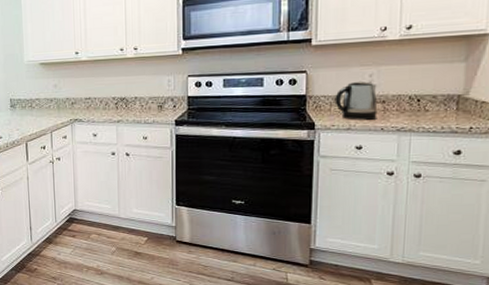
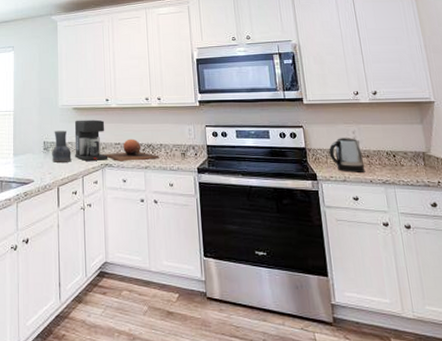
vase: none [19,87,39,119] -> present [52,130,72,163]
coffee maker: none [41,74,78,118] -> present [74,119,109,162]
chopping board: none [72,92,133,116] -> present [103,138,159,161]

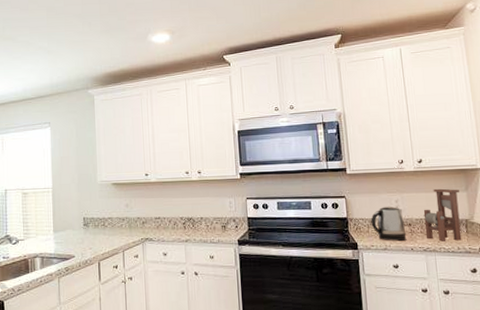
vase: present [52,130,72,163] -> none [92,206,112,238]
coffee maker: present [74,119,109,162] -> none [114,194,149,237]
chopping board: present [103,138,159,161] -> none [143,212,200,235]
paper towel holder: none [380,120,420,174] -> present [423,188,462,242]

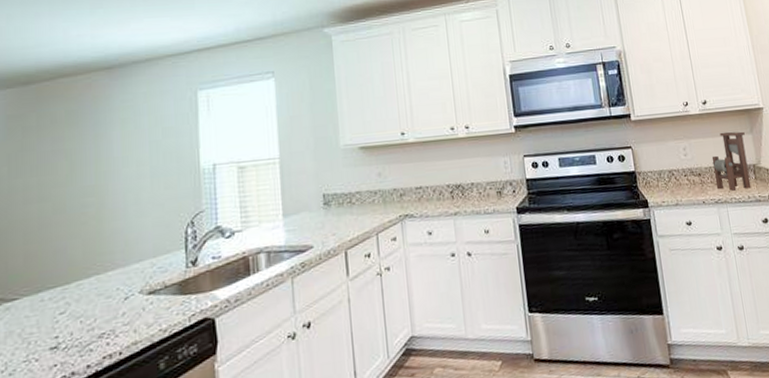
kettle: present [371,207,407,241] -> none [659,155,698,195]

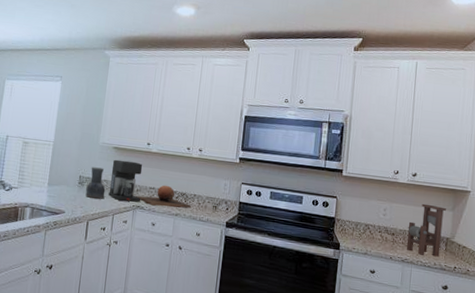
vase: none [335,177,361,220] -> present [85,167,106,199]
coffee maker: none [362,159,409,215] -> present [108,159,143,203]
chopping board: none [401,179,471,210] -> present [136,185,191,209]

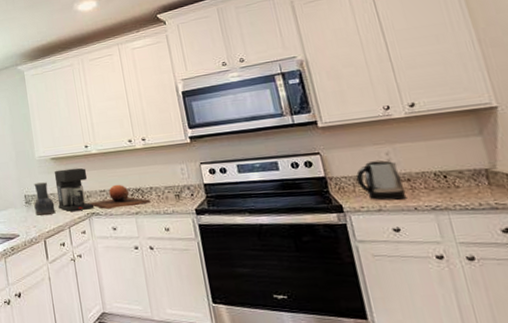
kettle: none [356,213,389,249] -> present [356,160,407,201]
paper towel holder: present [406,203,446,257] -> none [424,133,484,198]

